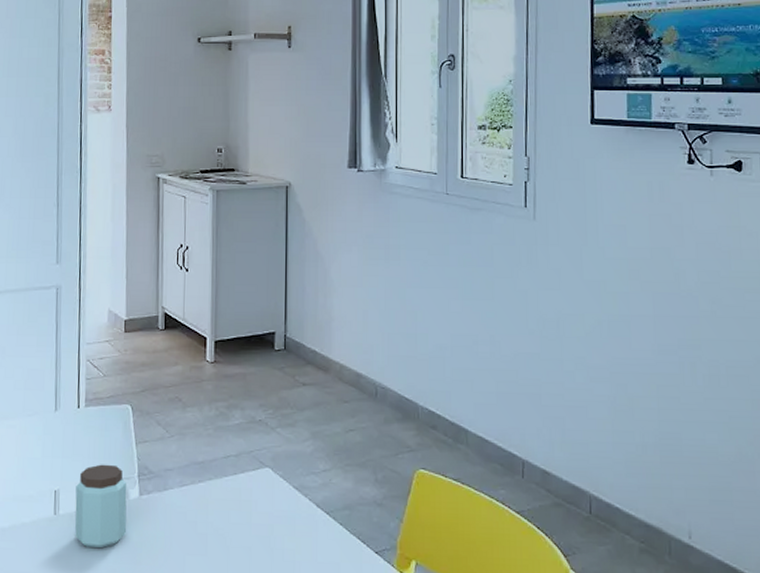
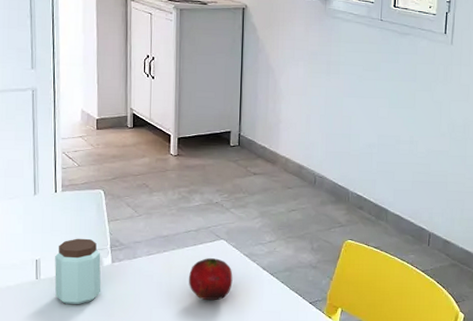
fruit: none [228,491,281,547] -> present [189,258,233,301]

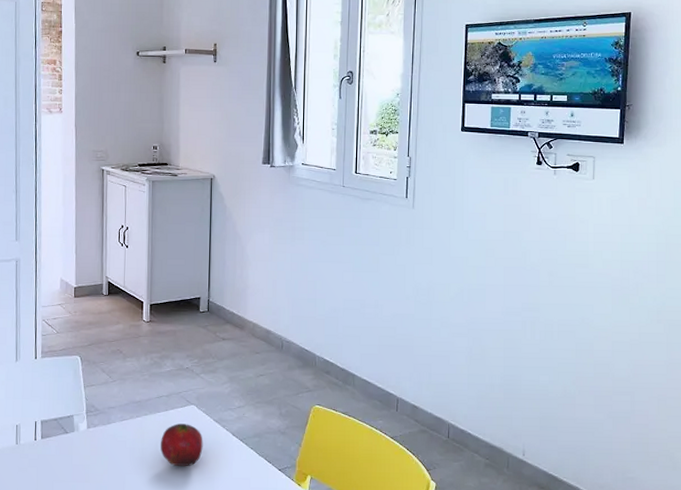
peanut butter: present [54,238,101,305] -> none [33,403,77,471]

